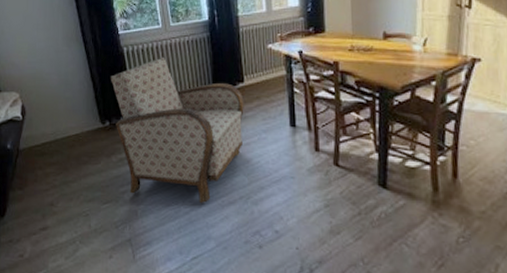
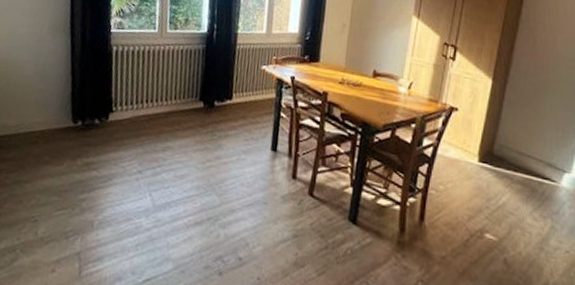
armchair: present [110,58,244,203] -> none [88,63,230,221]

